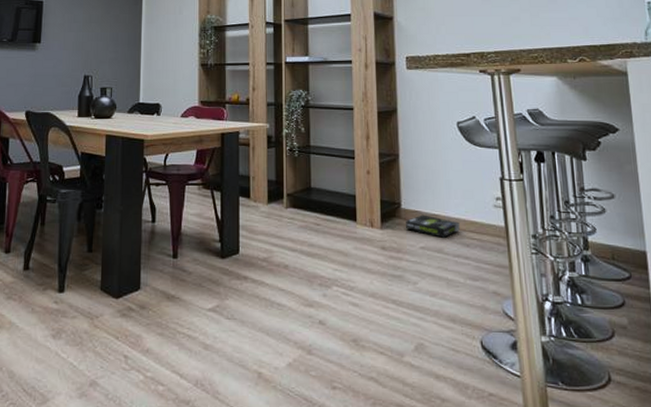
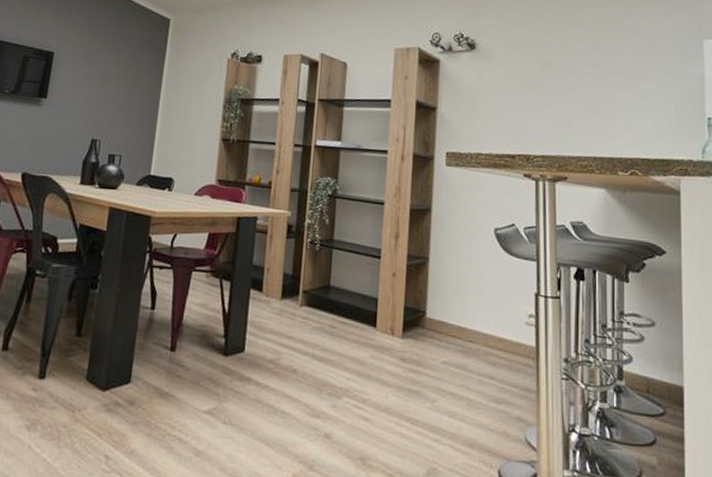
box: present [406,214,460,238] -> none [429,326,487,354]

